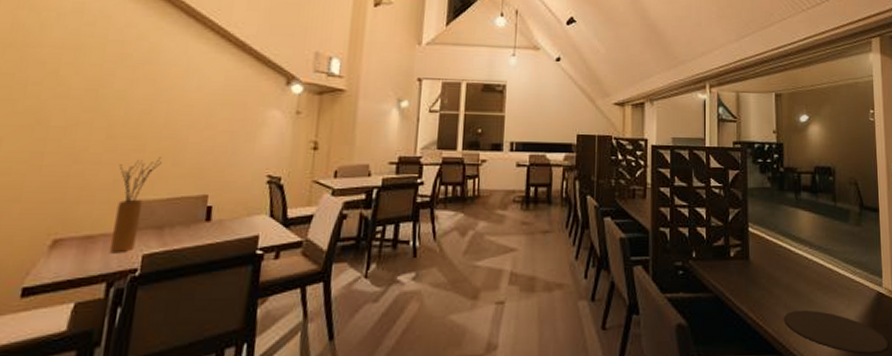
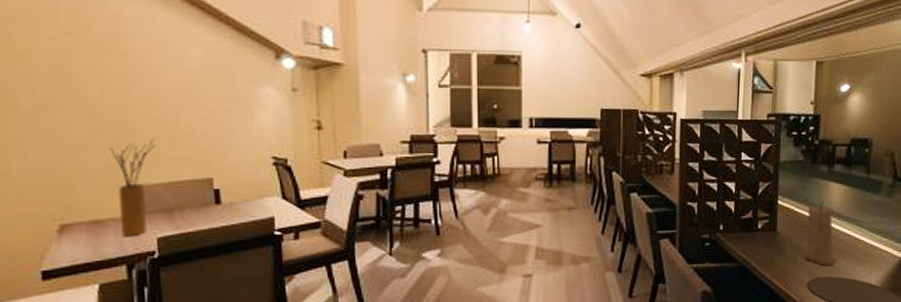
candle: none [778,228,812,298] -> present [804,200,836,265]

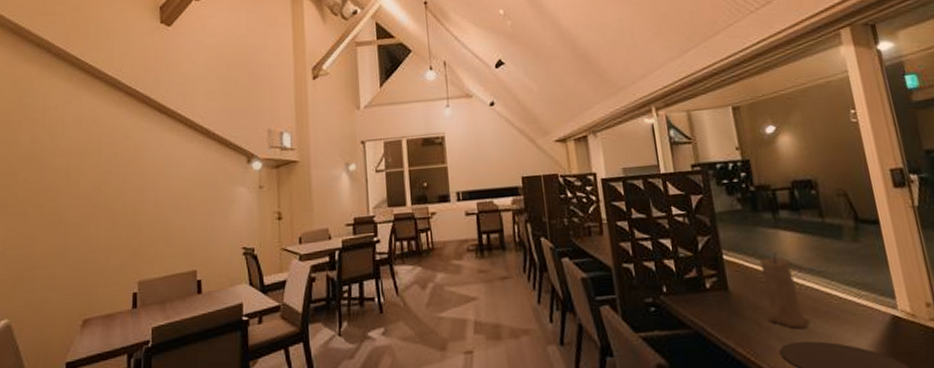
vase: present [109,140,155,237] -> none [124,240,156,329]

